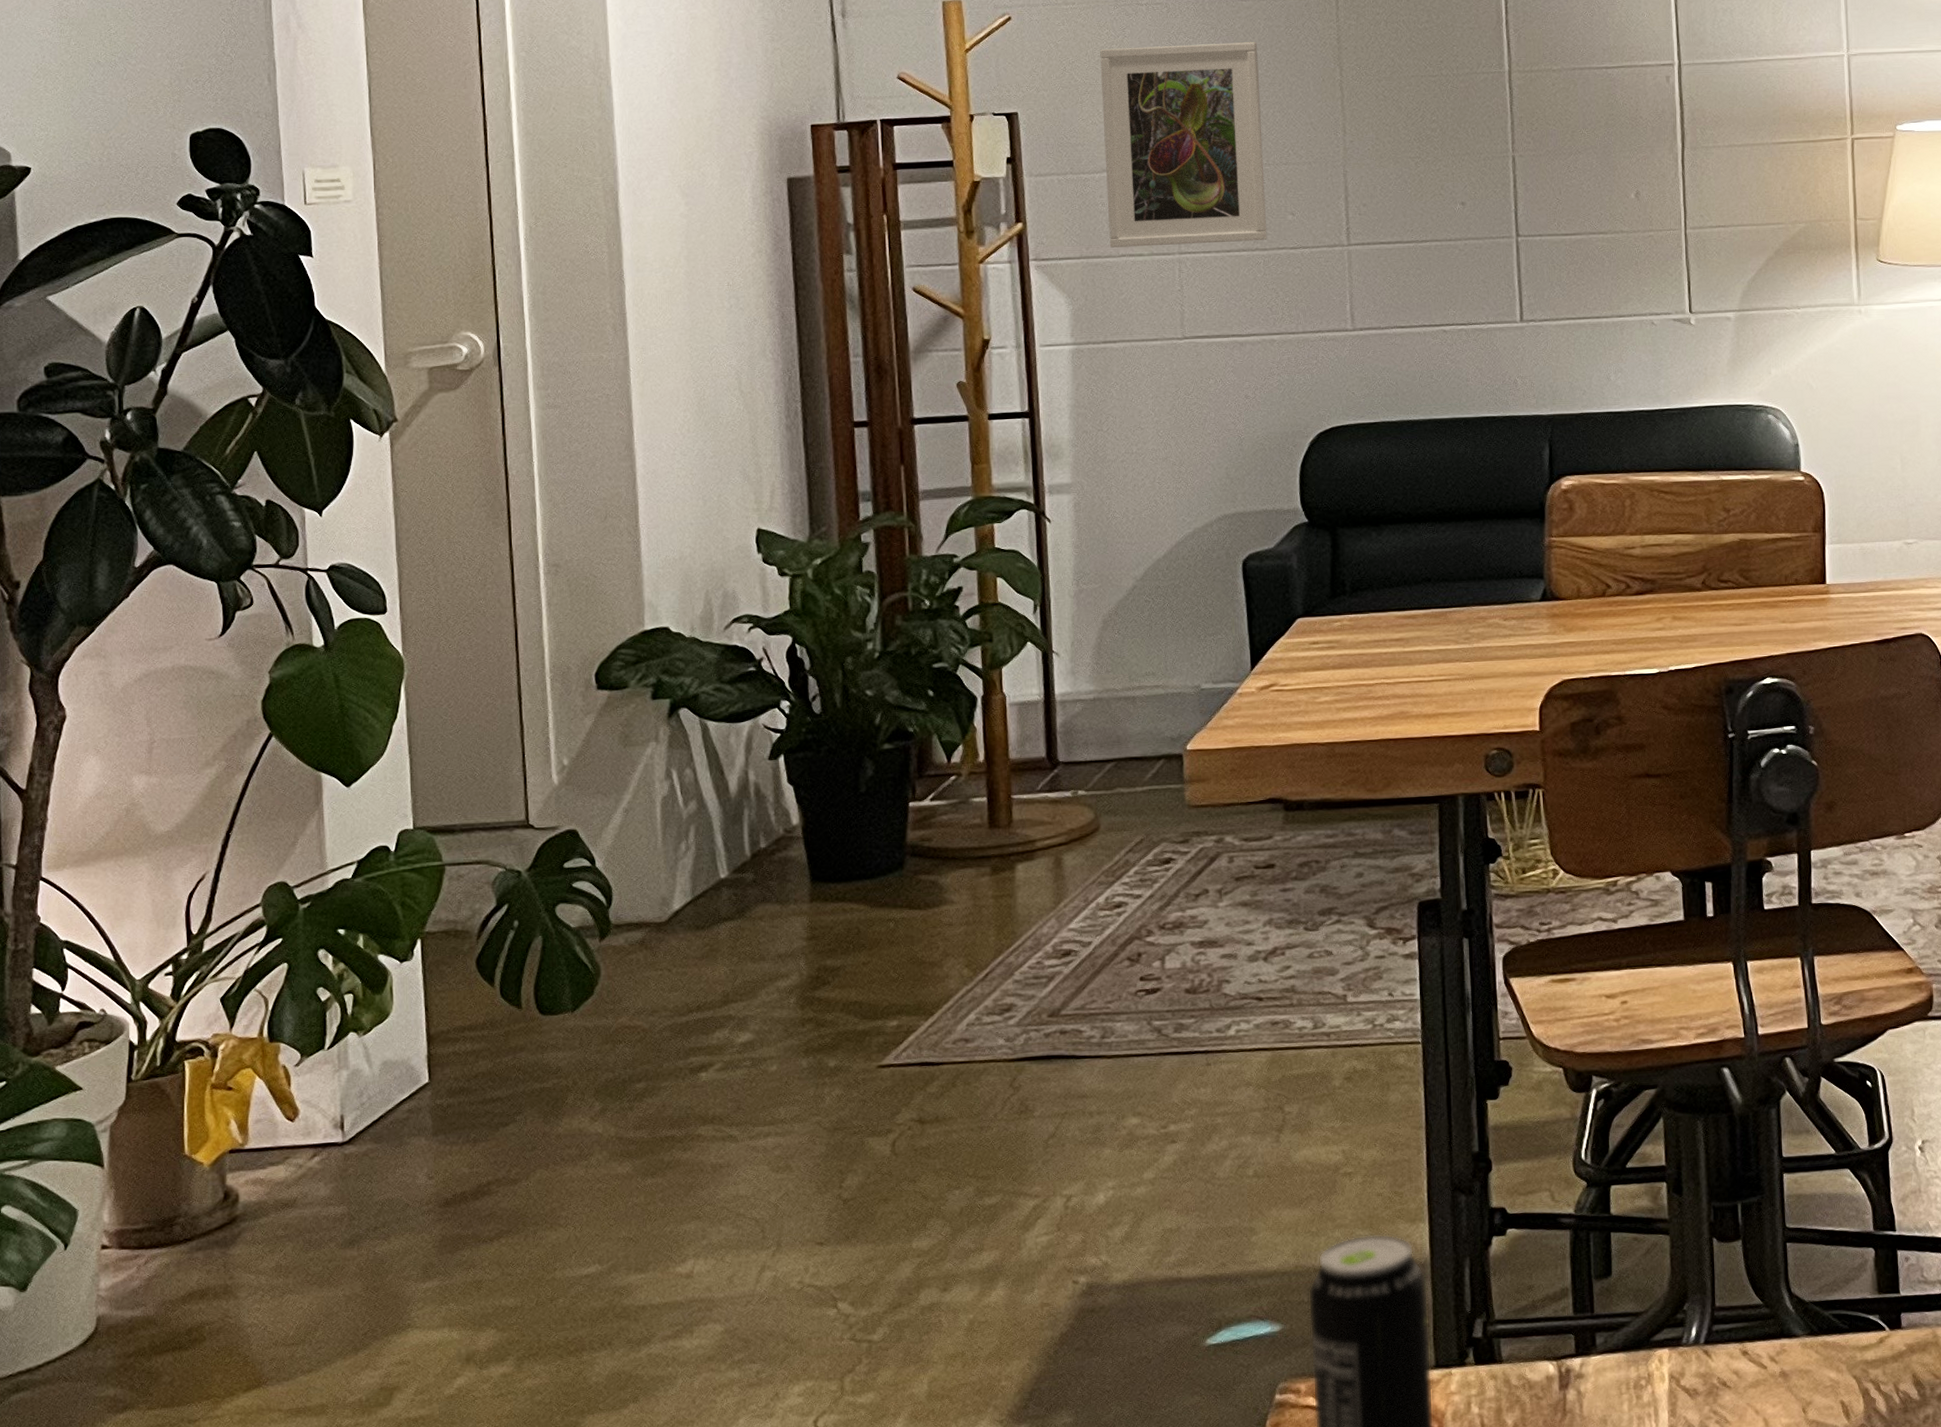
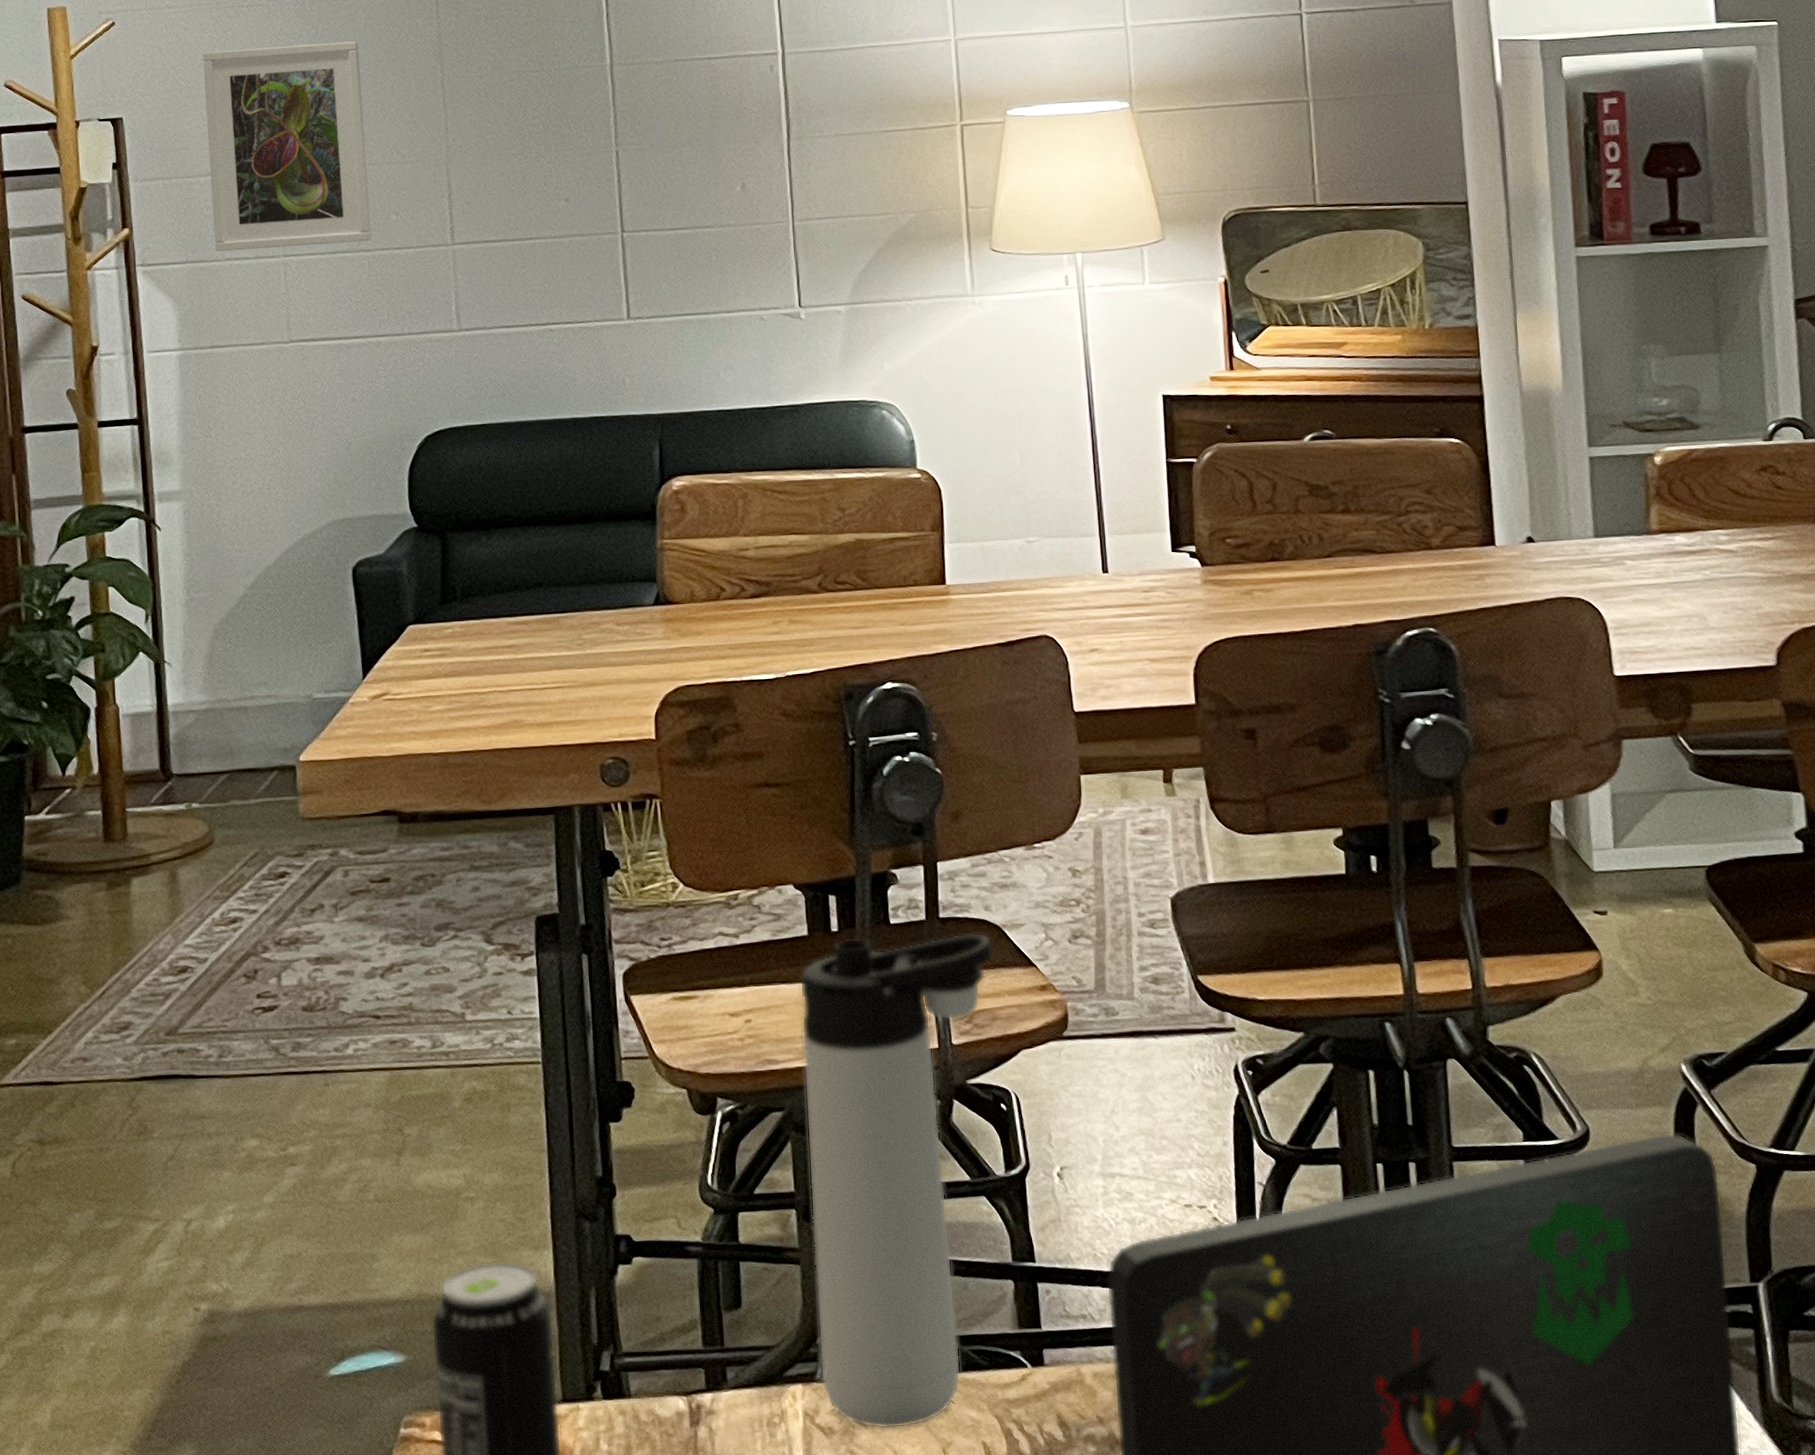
thermos bottle: none [1675,918,1864,1391] -> present [799,932,995,1430]

